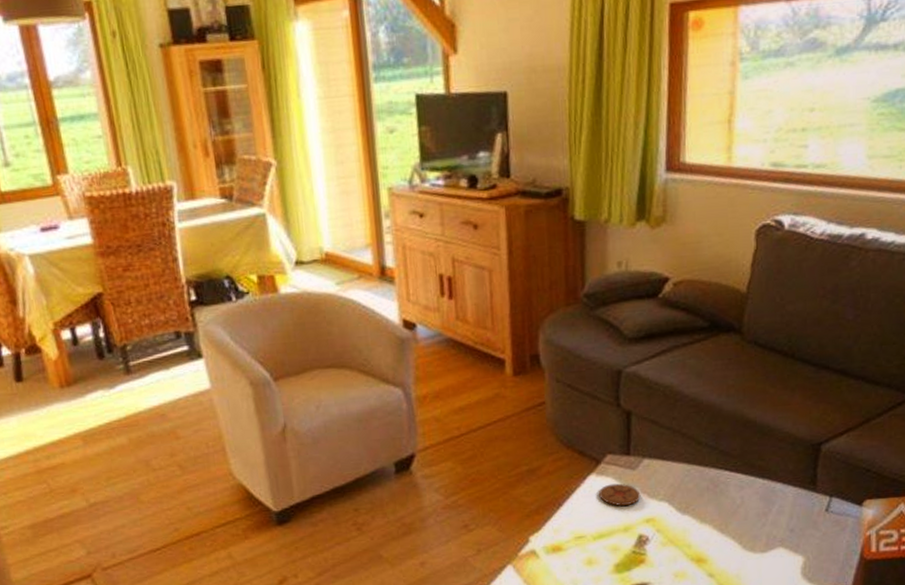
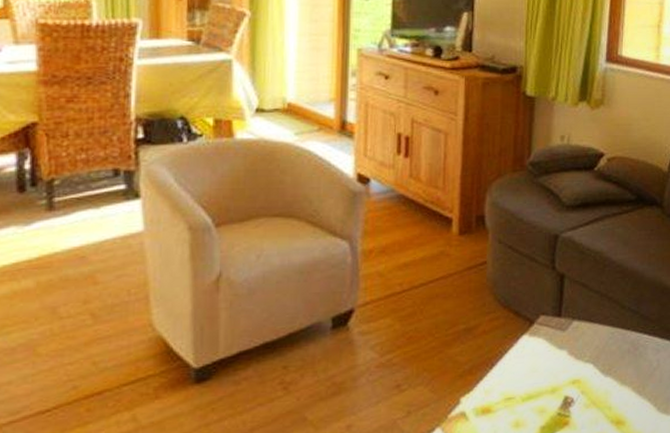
coaster: present [599,483,641,506] -> none [530,344,569,367]

